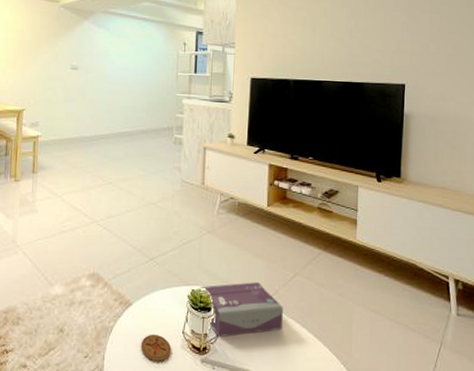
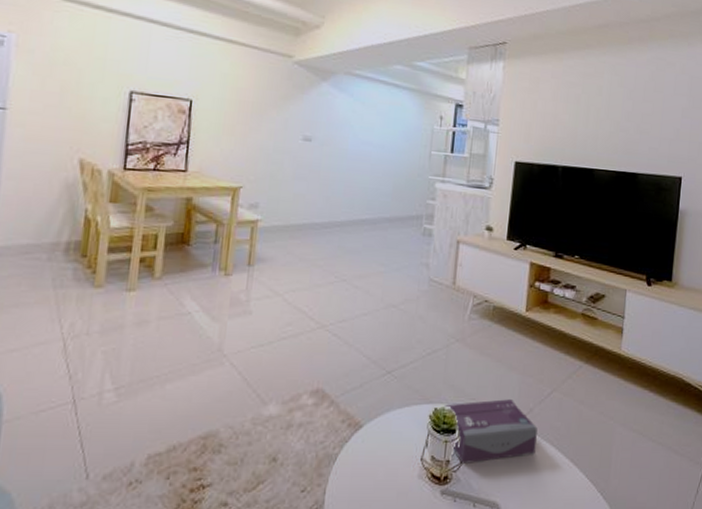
coaster: present [140,334,172,362] -> none [370,461,407,495]

